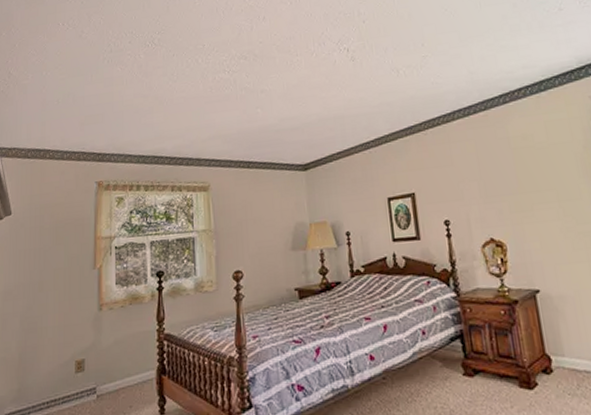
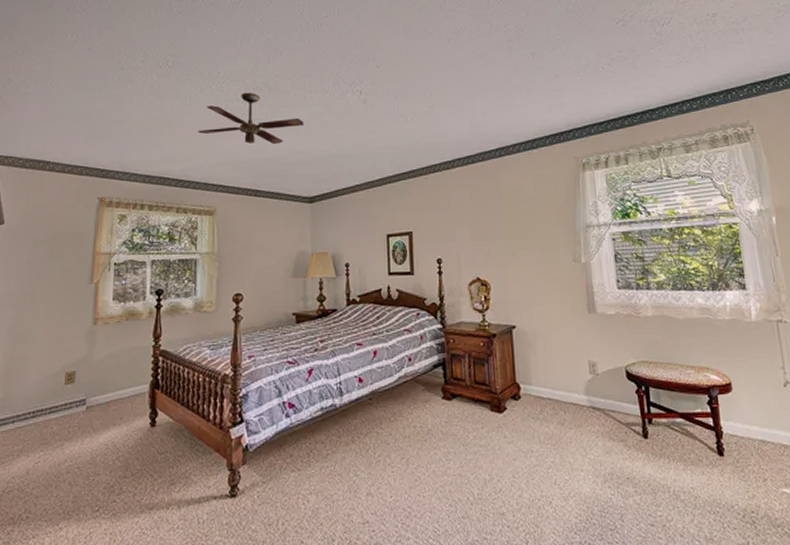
ceiling fan: none [186,61,293,114] -> present [197,92,305,144]

